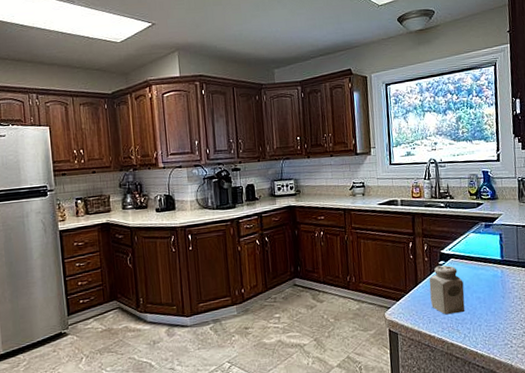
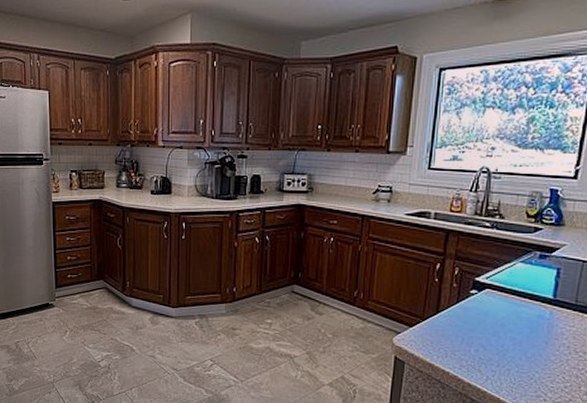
salt shaker: present [429,265,465,315] -> none [452,295,497,352]

